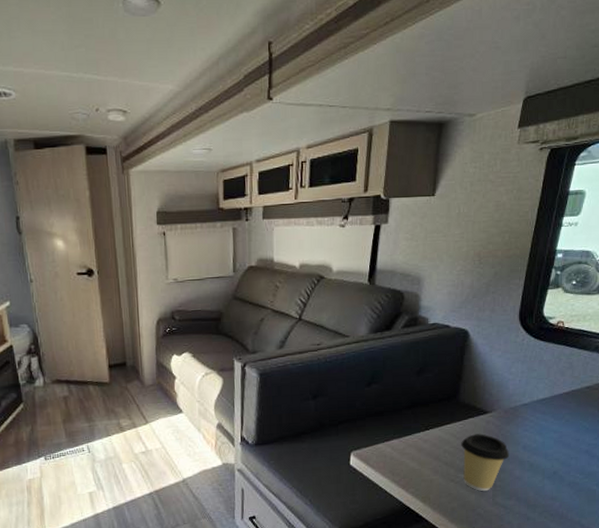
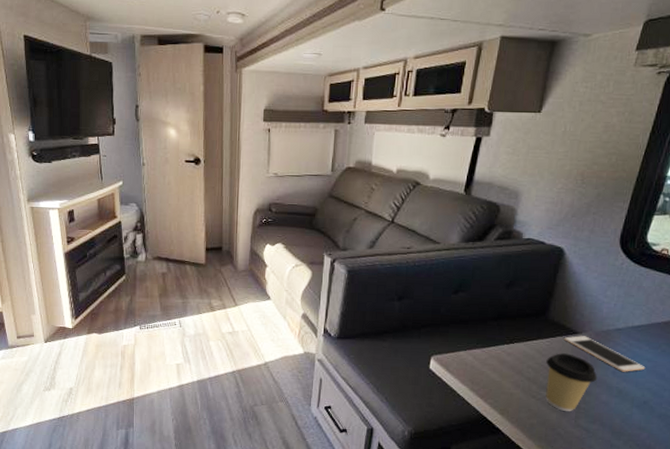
cell phone: none [475,414,553,446] -> present [564,335,646,372]

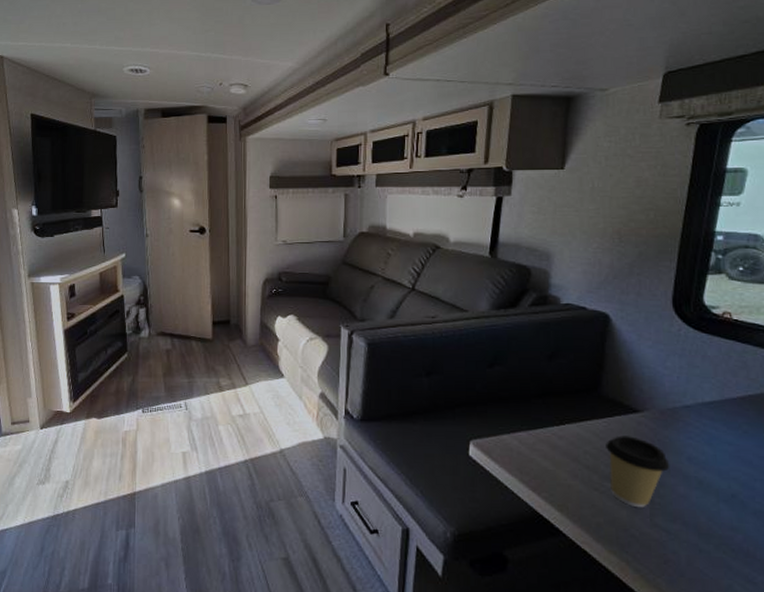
cell phone: present [564,335,646,372] -> none [623,414,727,458]

